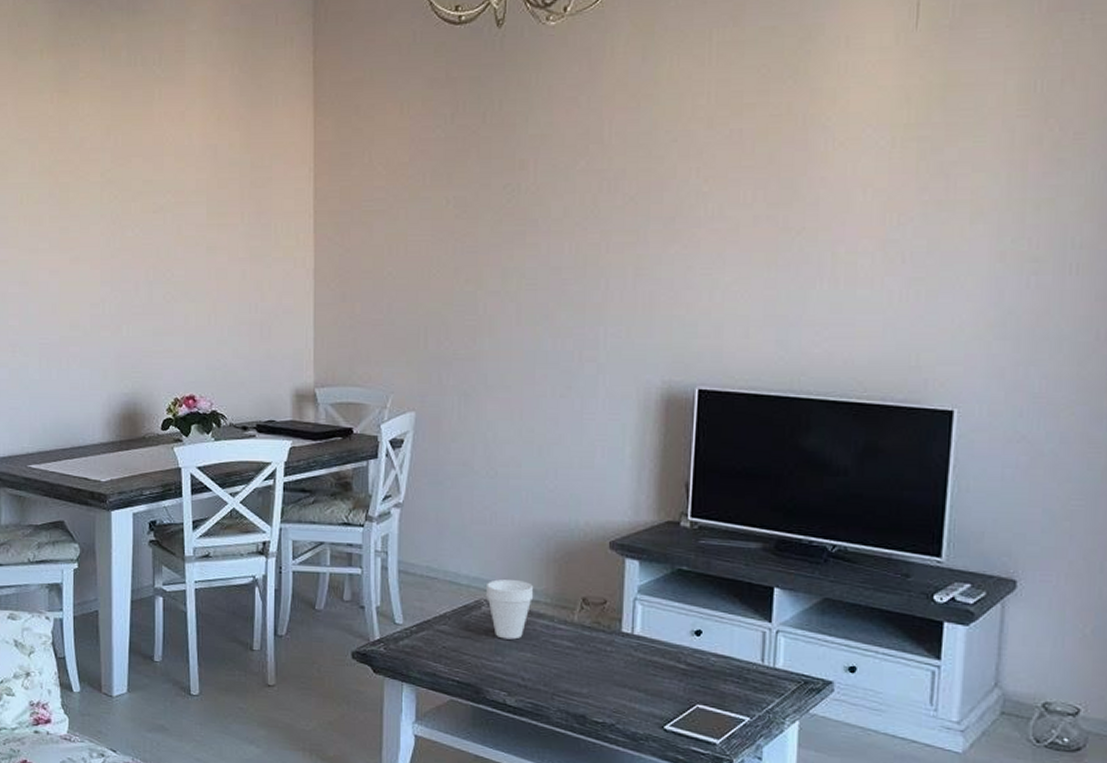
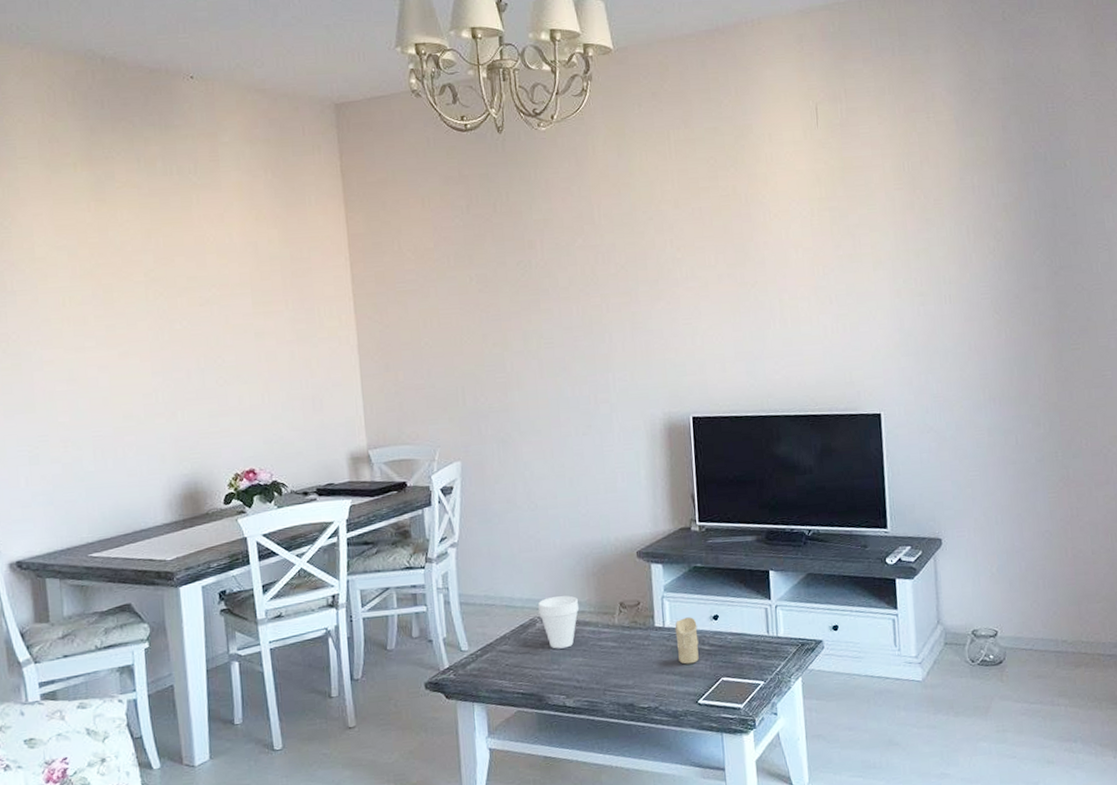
candle: none [645,627,674,682] -> present [675,617,699,665]

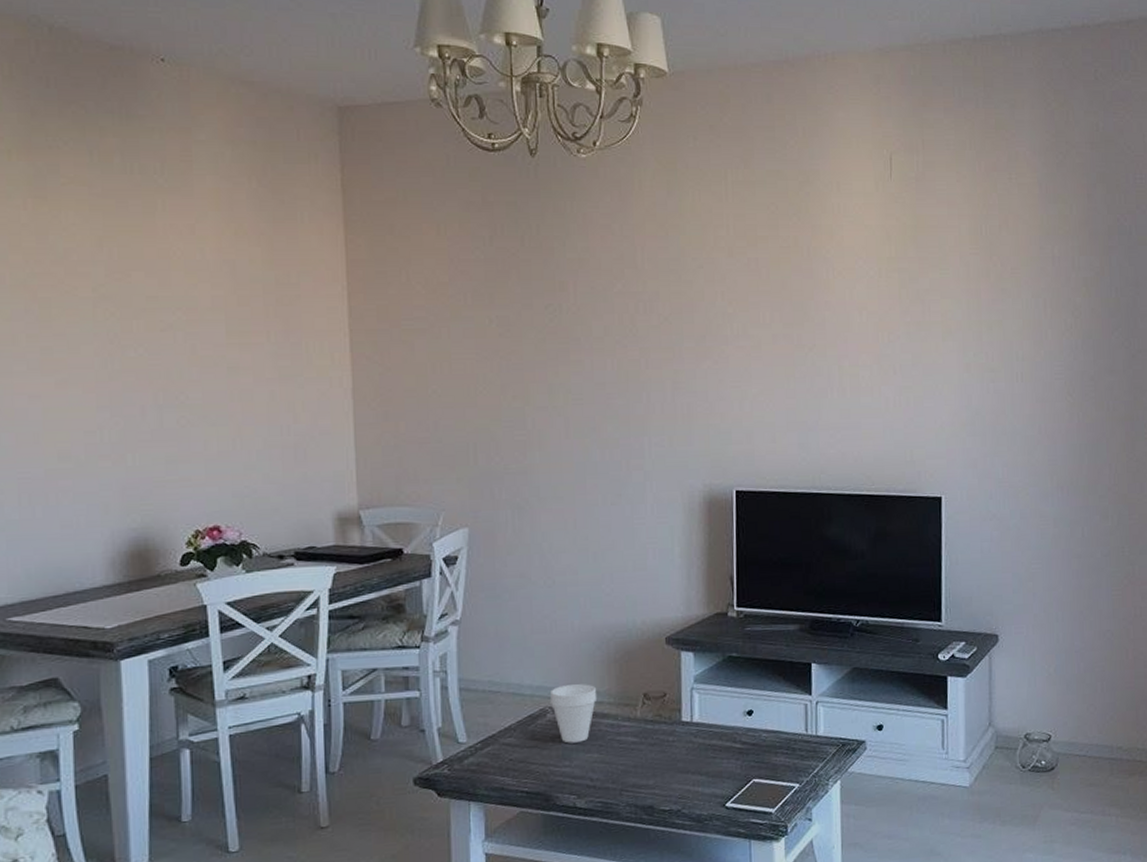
candle: present [675,617,699,665] -> none [704,711,730,764]

